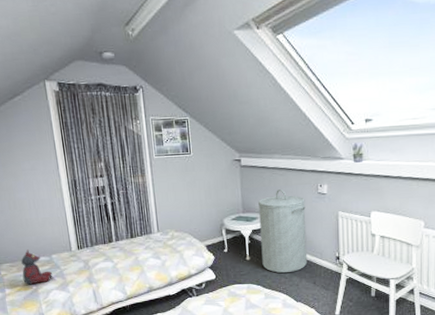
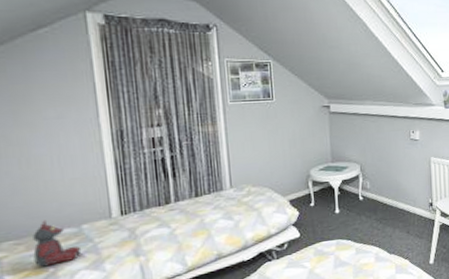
laundry hamper: present [258,189,308,274] -> none [349,136,401,225]

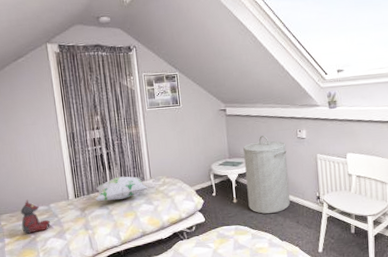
decorative pillow: none [151,185,228,218] -> present [95,176,149,201]
laundry hamper: none [349,136,401,225] -> present [243,135,291,214]

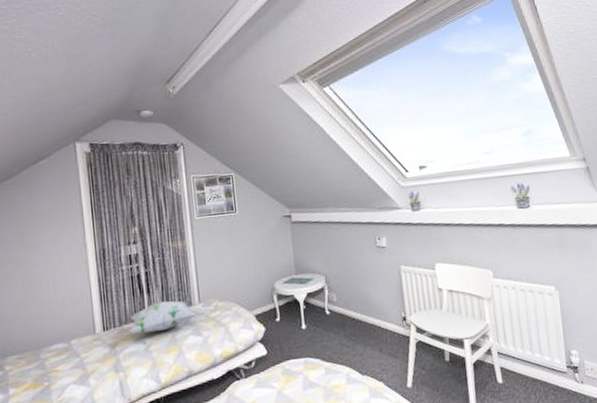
stuffed bear: present [20,199,50,234] -> none [32,335,70,381]
laundry hamper: present [243,135,291,214] -> none [312,245,371,342]

